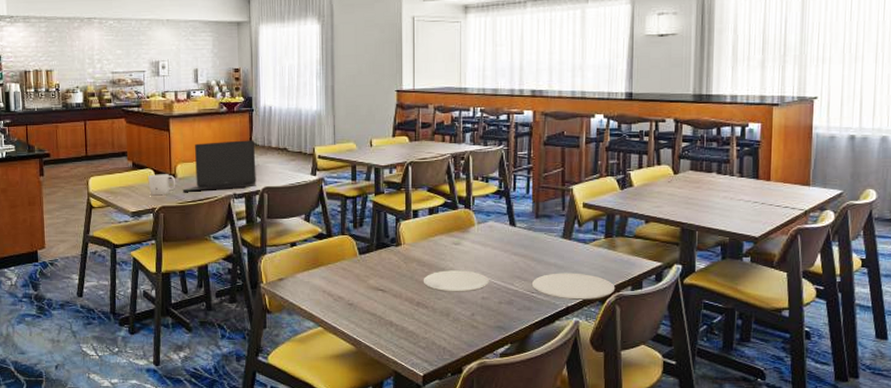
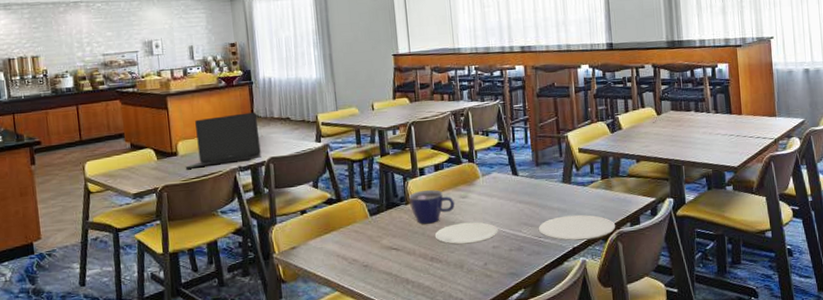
mug: present [148,174,176,197] -> none [148,152,179,177]
cup: none [399,233,447,268] -> present [408,189,455,224]

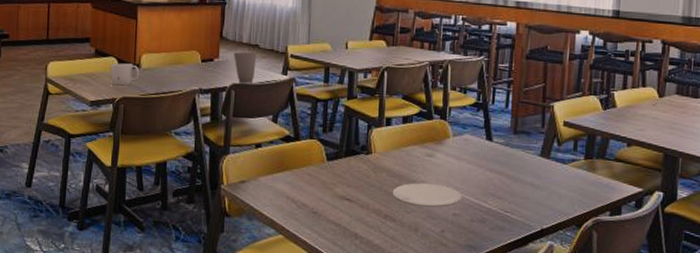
mug: none [148,152,179,177] -> present [110,63,140,87]
laptop: present [185,112,261,170] -> none [145,33,225,85]
cup: none [267,125,290,157] -> present [234,52,257,85]
cup: present [408,189,455,224] -> none [370,141,420,179]
plate: present [538,214,616,241] -> none [505,192,593,224]

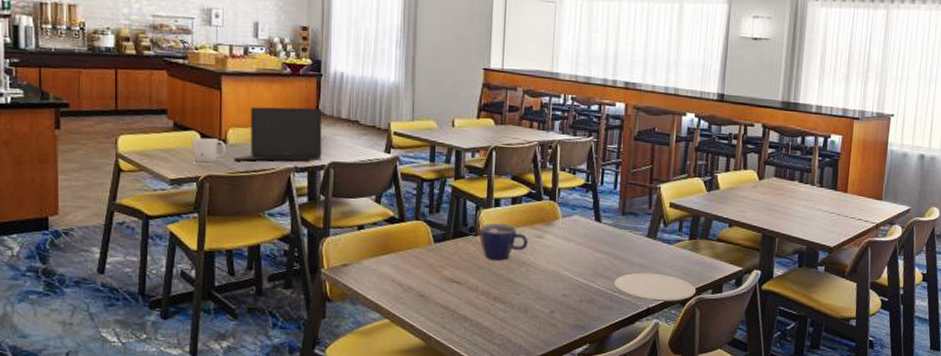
laptop: none [145,33,225,85] -> present [233,106,322,163]
cup: present [234,52,257,85] -> none [332,128,357,163]
cup: none [370,141,420,179] -> present [478,222,529,260]
plate: present [392,183,462,207] -> none [501,264,571,288]
plate: none [505,192,593,224] -> present [613,272,697,302]

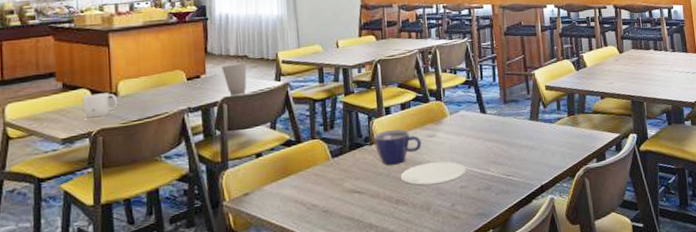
laptop: present [233,106,322,163] -> none [126,49,214,112]
cup: none [332,128,357,163] -> present [222,63,247,97]
plate: none [501,264,571,288] -> present [400,161,466,186]
plate: present [613,272,697,302] -> none [506,151,583,179]

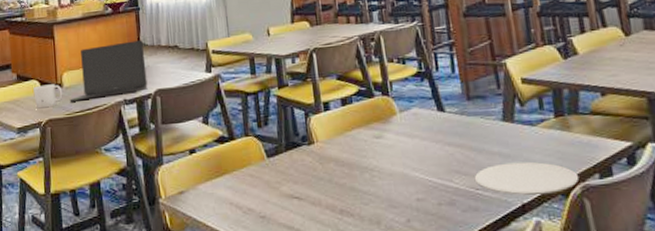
laptop: none [126,49,214,112] -> present [69,40,148,103]
cup: present [222,63,247,97] -> none [154,53,178,89]
cup: present [373,128,422,165] -> none [311,127,368,169]
plate: present [400,161,466,186] -> none [343,167,423,196]
plate: none [506,151,583,179] -> present [474,161,580,196]

